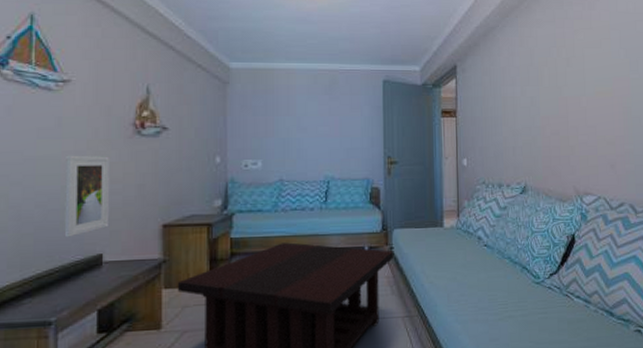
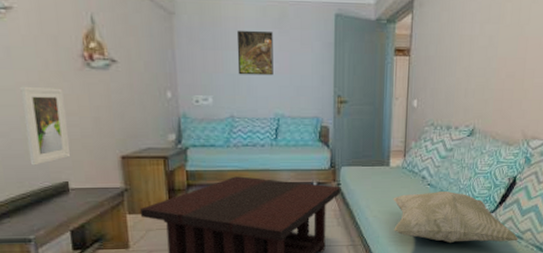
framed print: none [288,96,324,139] -> present [236,30,273,76]
decorative pillow: none [449,252,587,311] -> present [393,191,519,244]

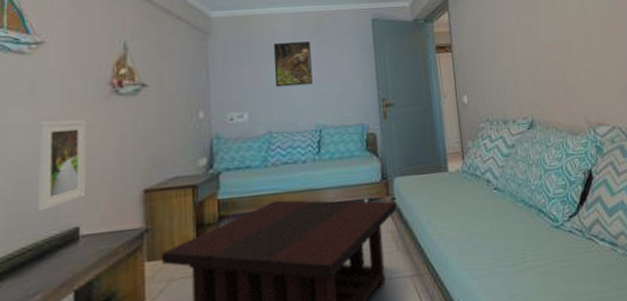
decorative pillow: present [393,191,519,244] -> none [457,194,613,261]

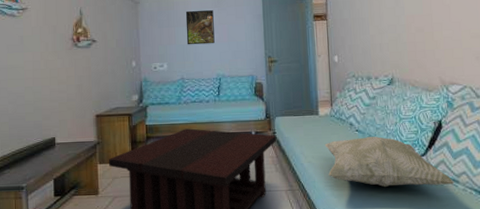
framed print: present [37,119,87,211] -> none [27,63,59,125]
decorative pillow: none [457,194,613,261] -> present [324,137,455,188]

